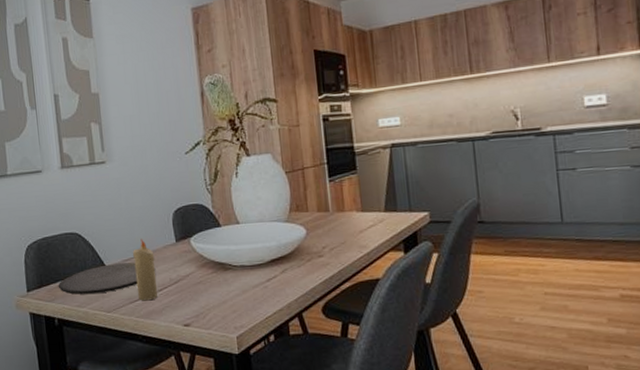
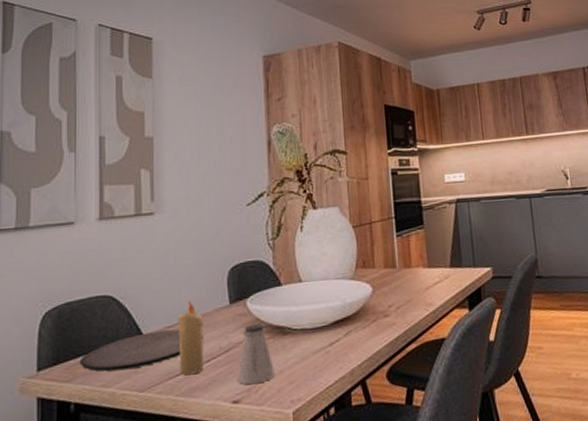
saltshaker: none [186,260,219,312] -> present [236,323,275,385]

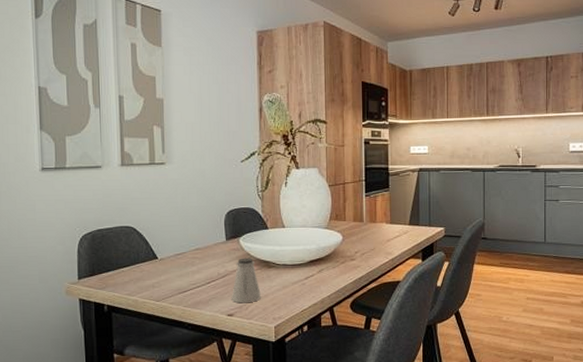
plate: present [79,329,204,372] -> none [110,257,206,284]
candle: present [177,301,204,376] -> none [184,236,205,292]

